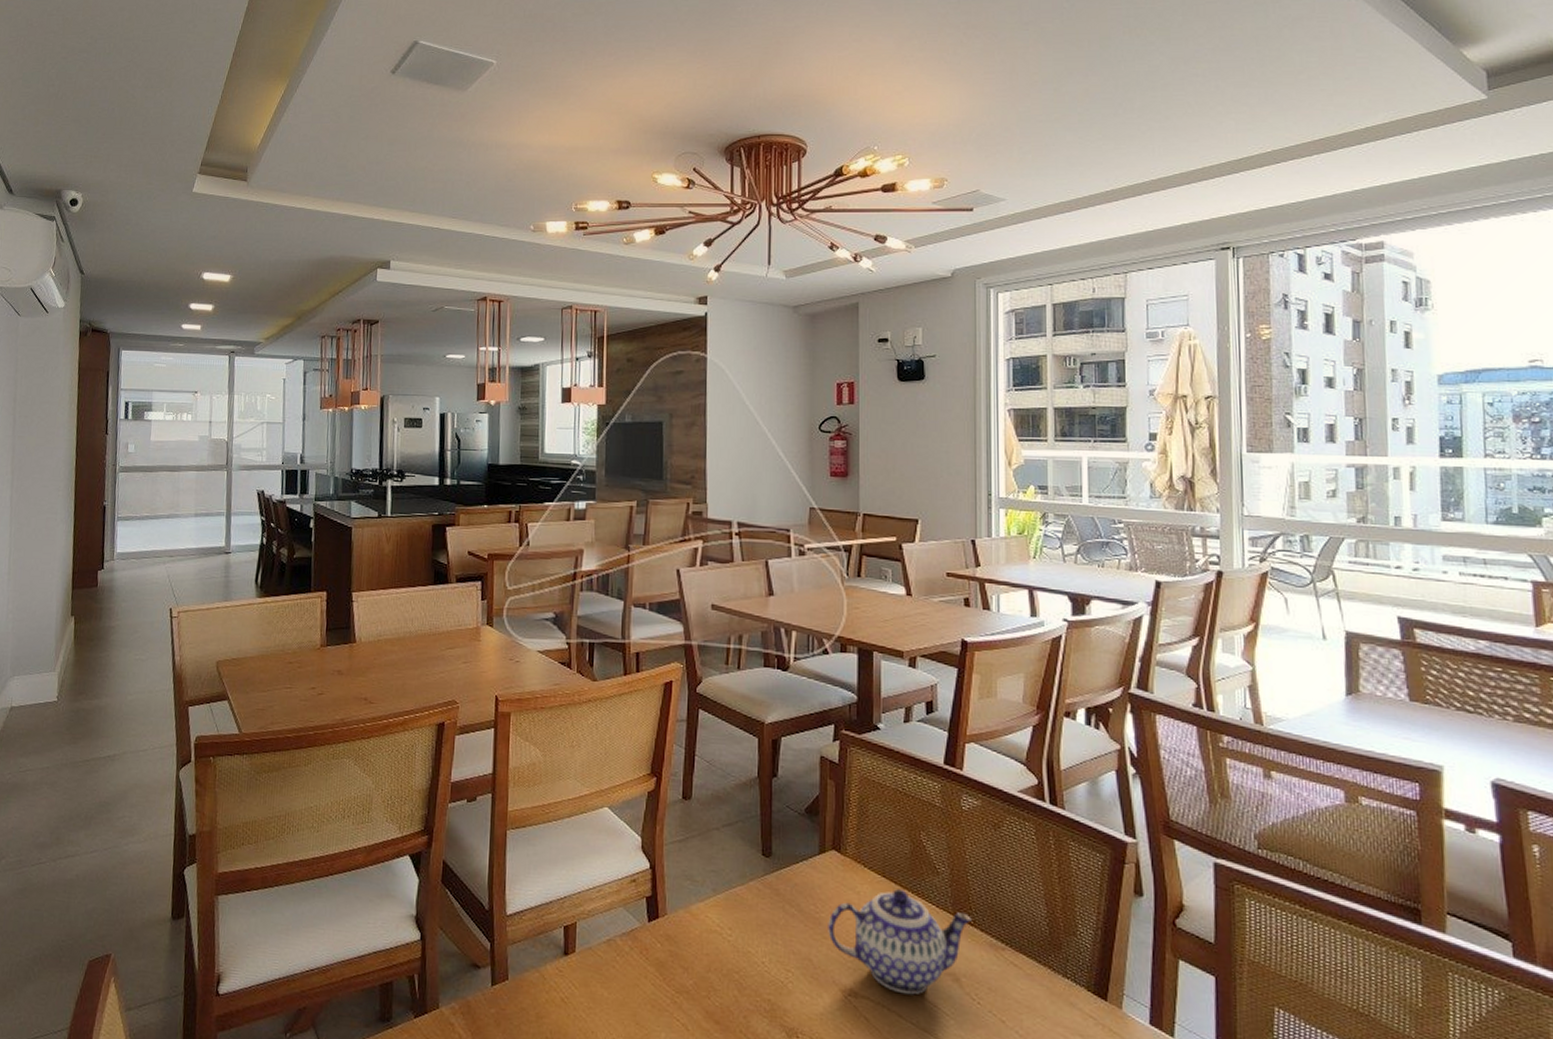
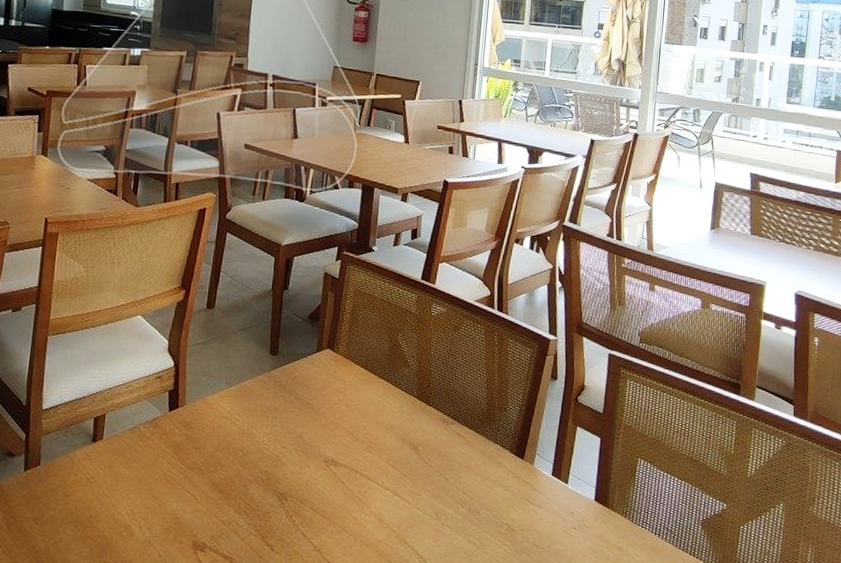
teapot: present [828,889,973,995] -> none [318,379,432,462]

